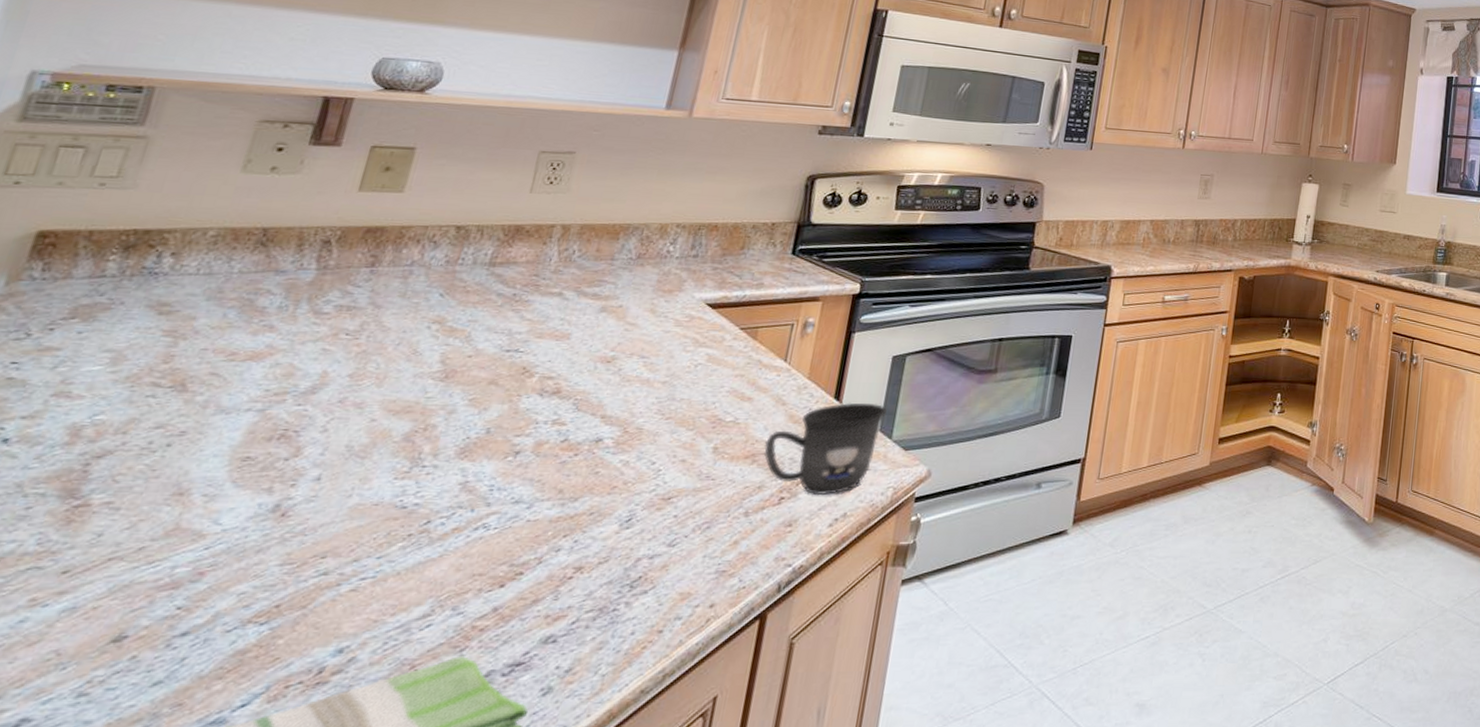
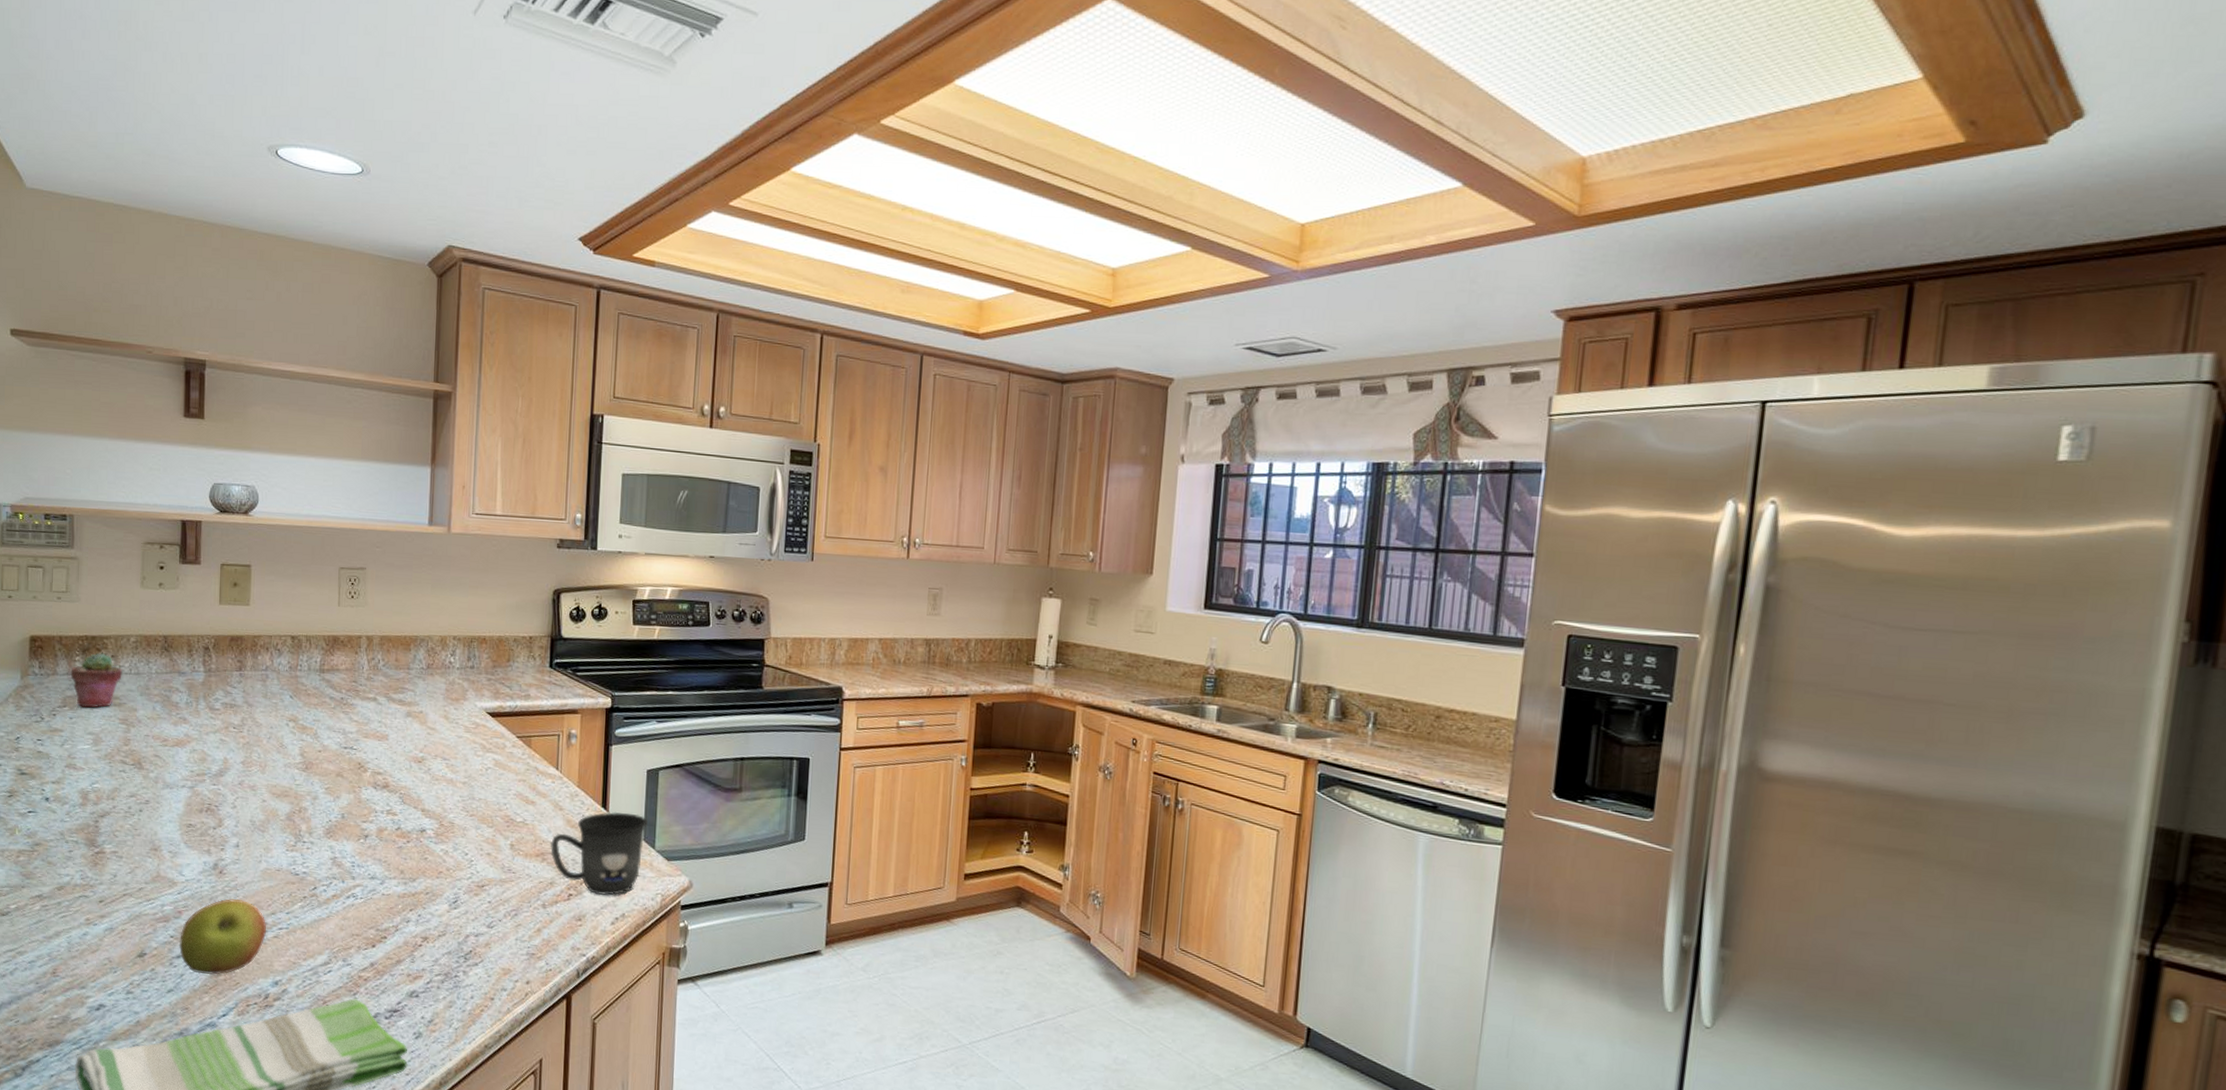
potted succulent: none [94,250,185,319] -> present [70,652,122,708]
apple: none [187,546,343,654] -> present [178,899,267,975]

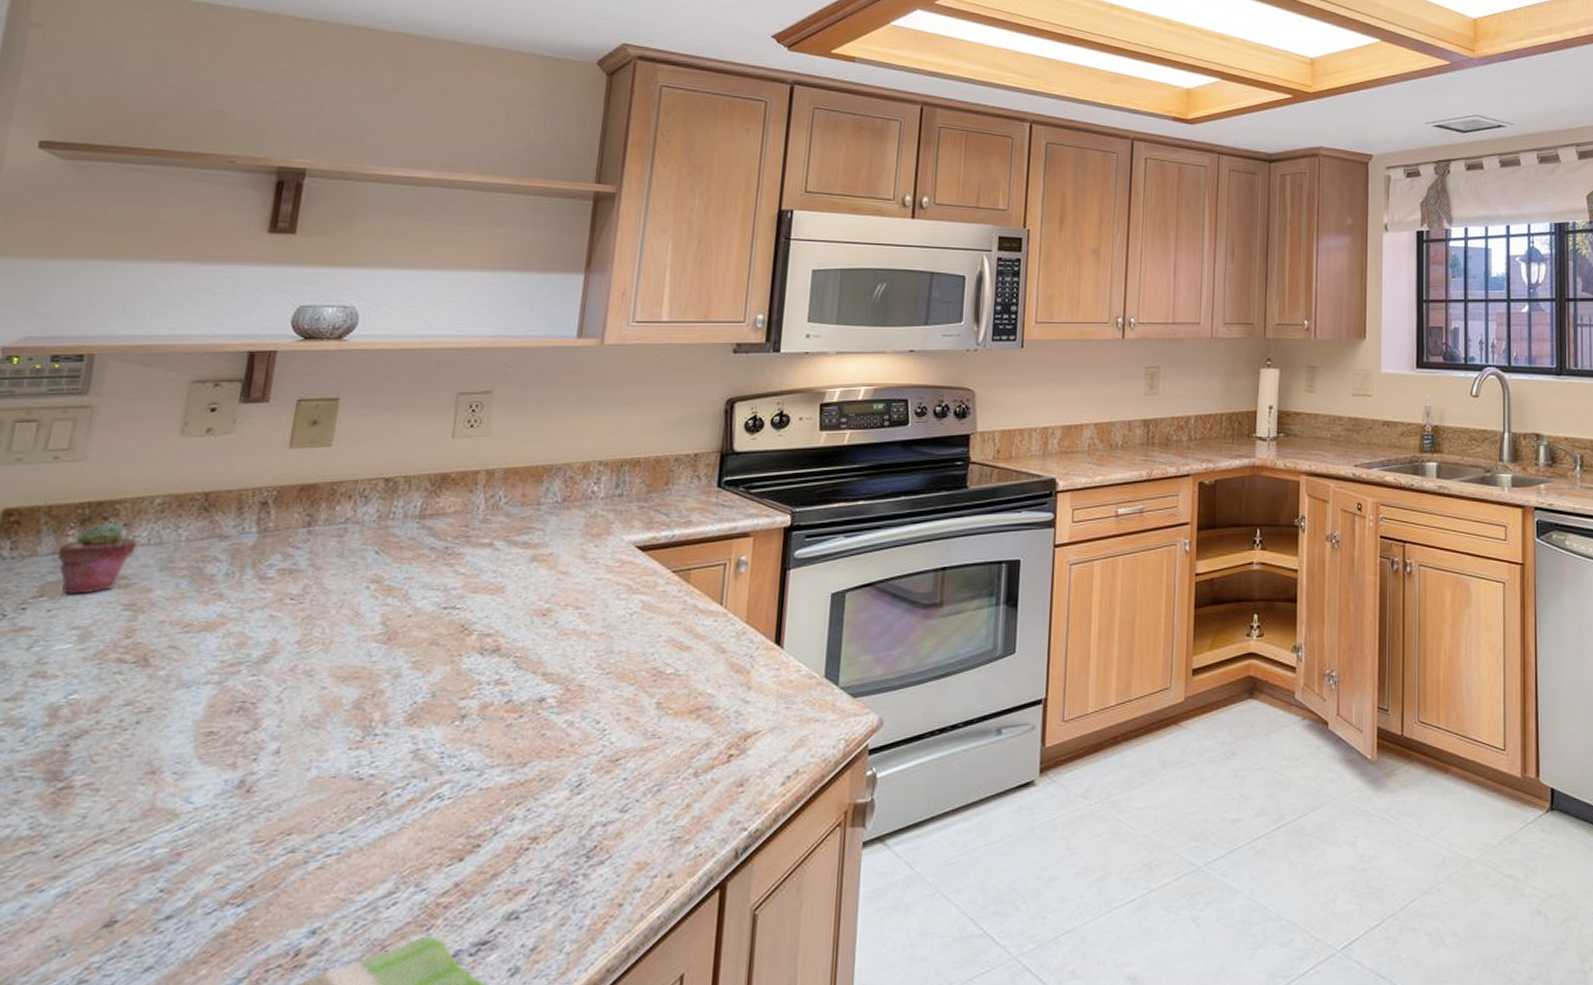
apple: present [178,899,267,975] -> none [170,823,309,937]
mug: present [550,811,648,896] -> none [707,646,831,752]

